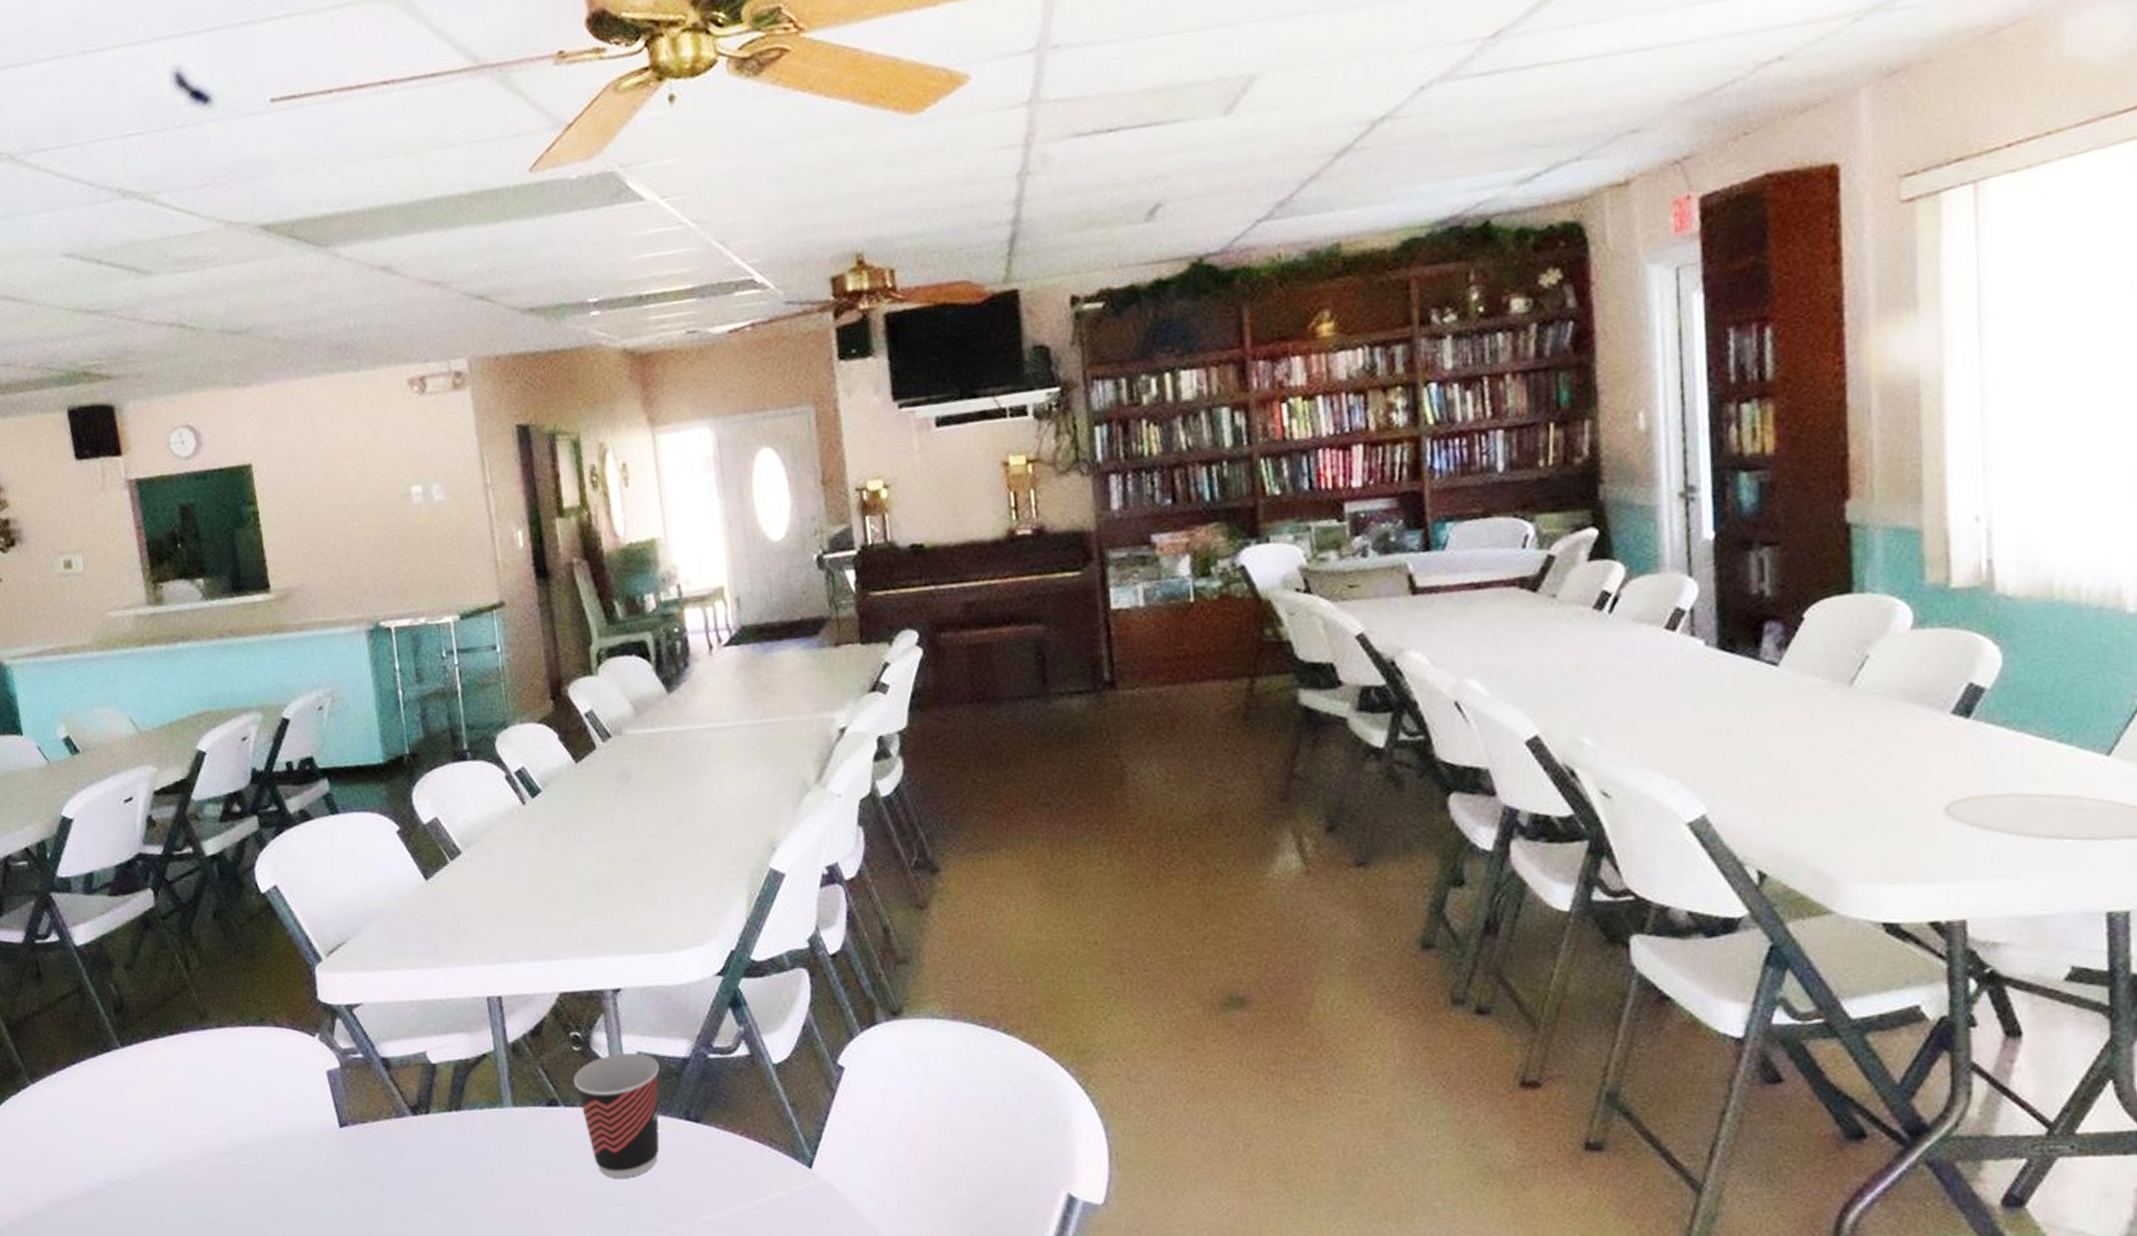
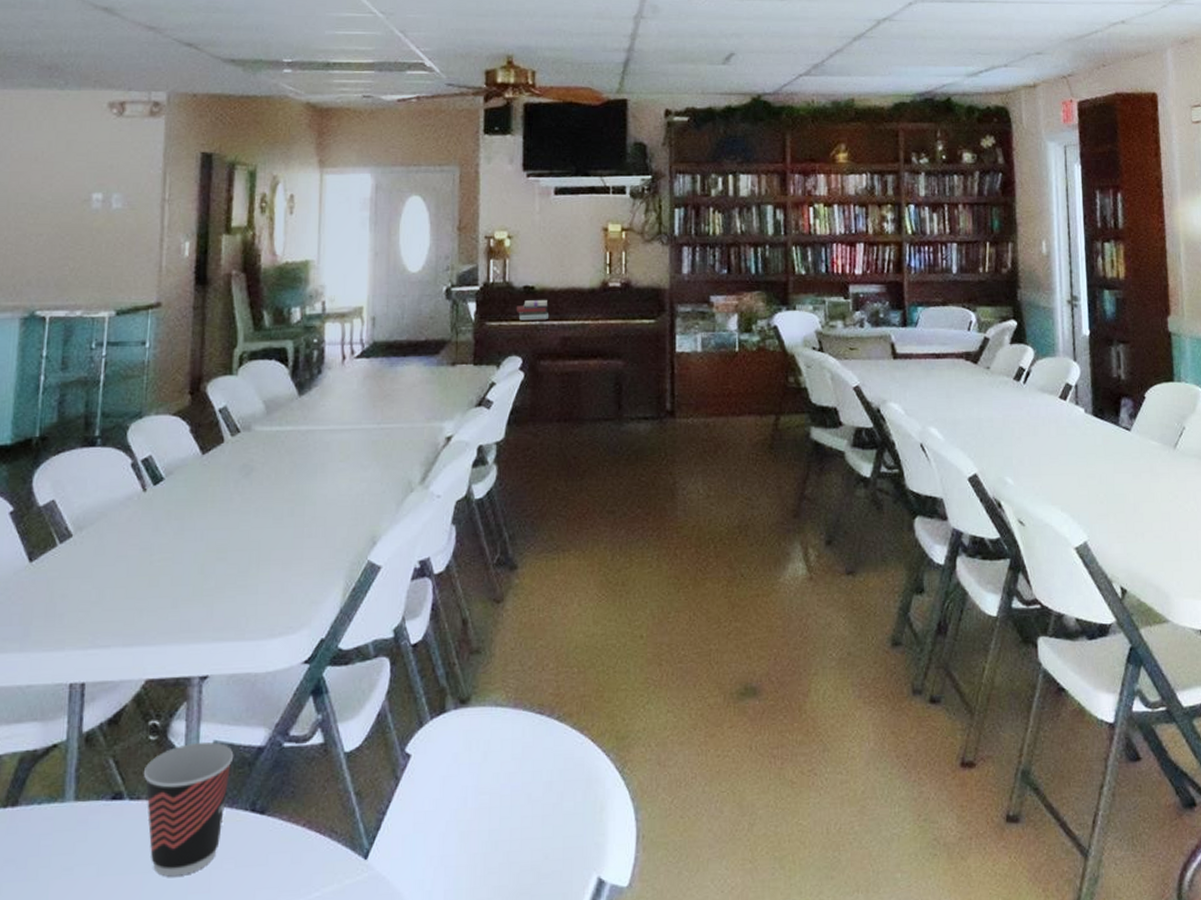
books: none [903,558,946,587] -> present [516,299,549,321]

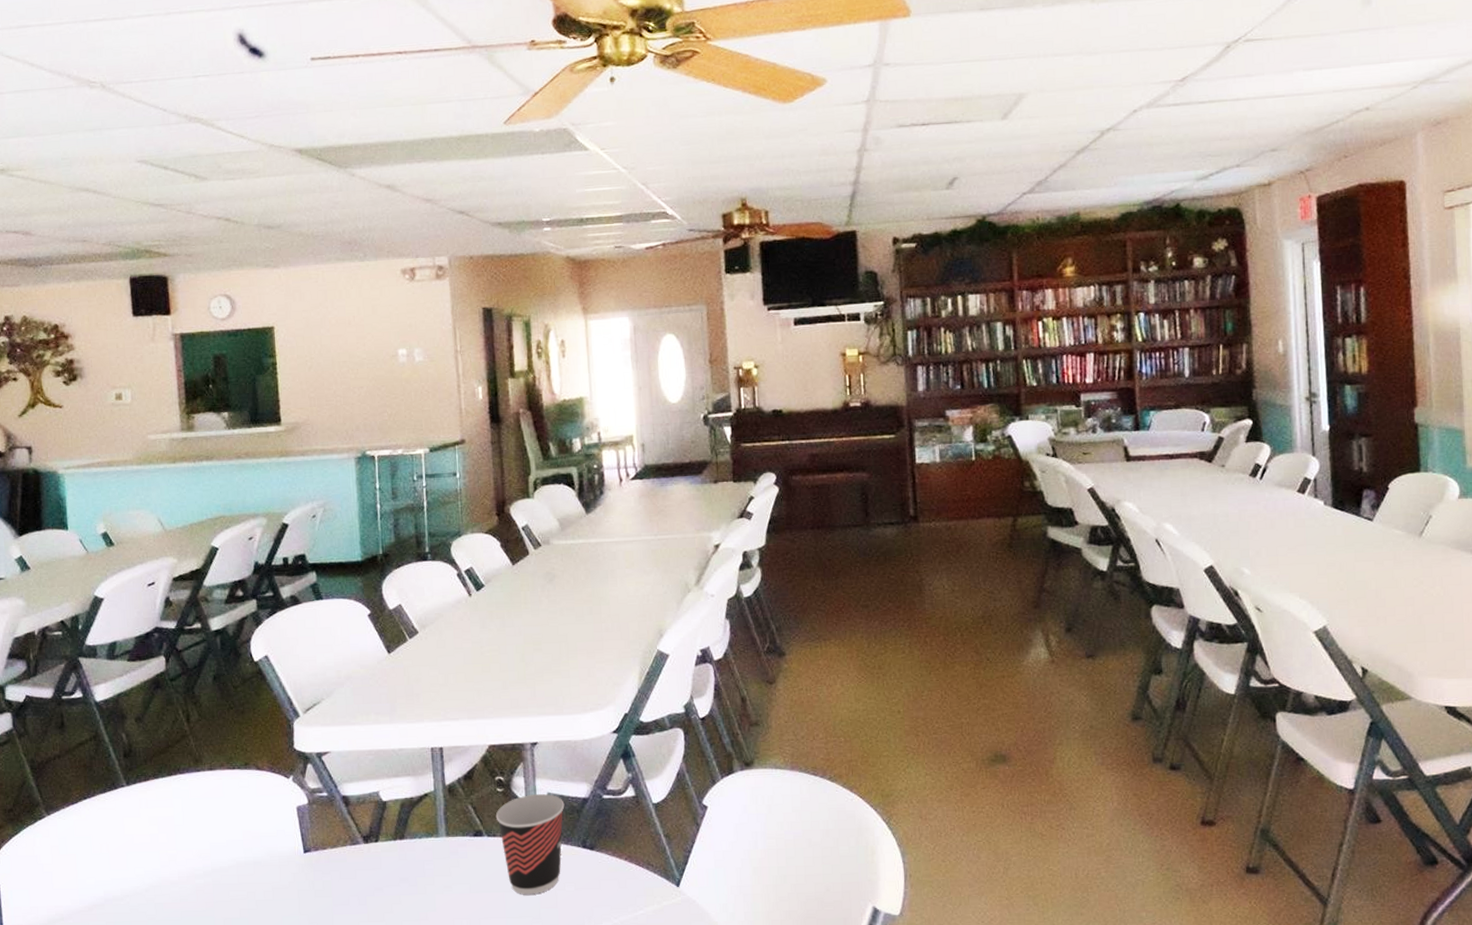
books: present [516,299,549,321] -> none [767,421,798,441]

